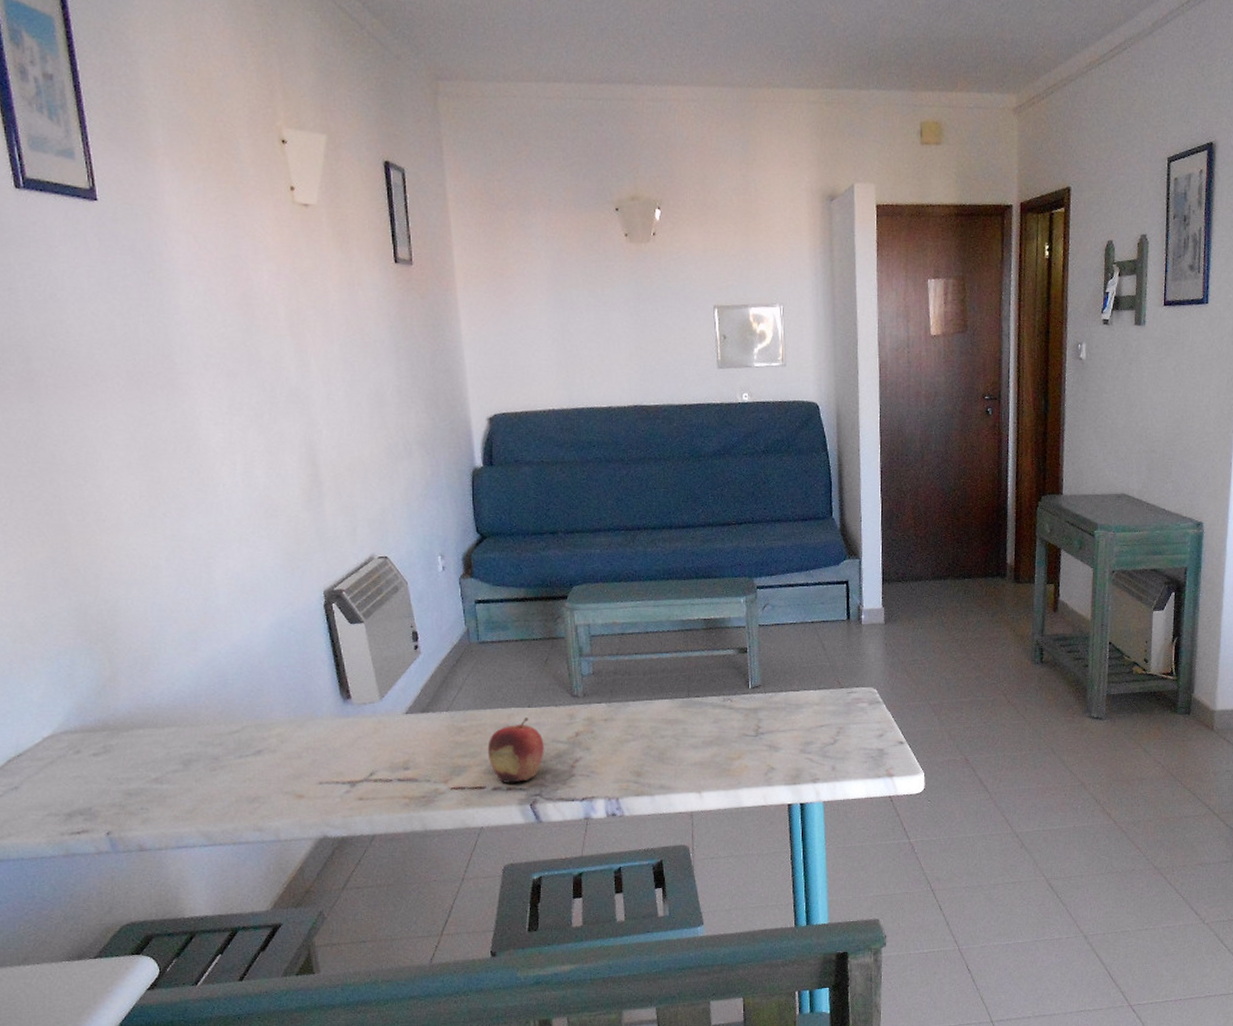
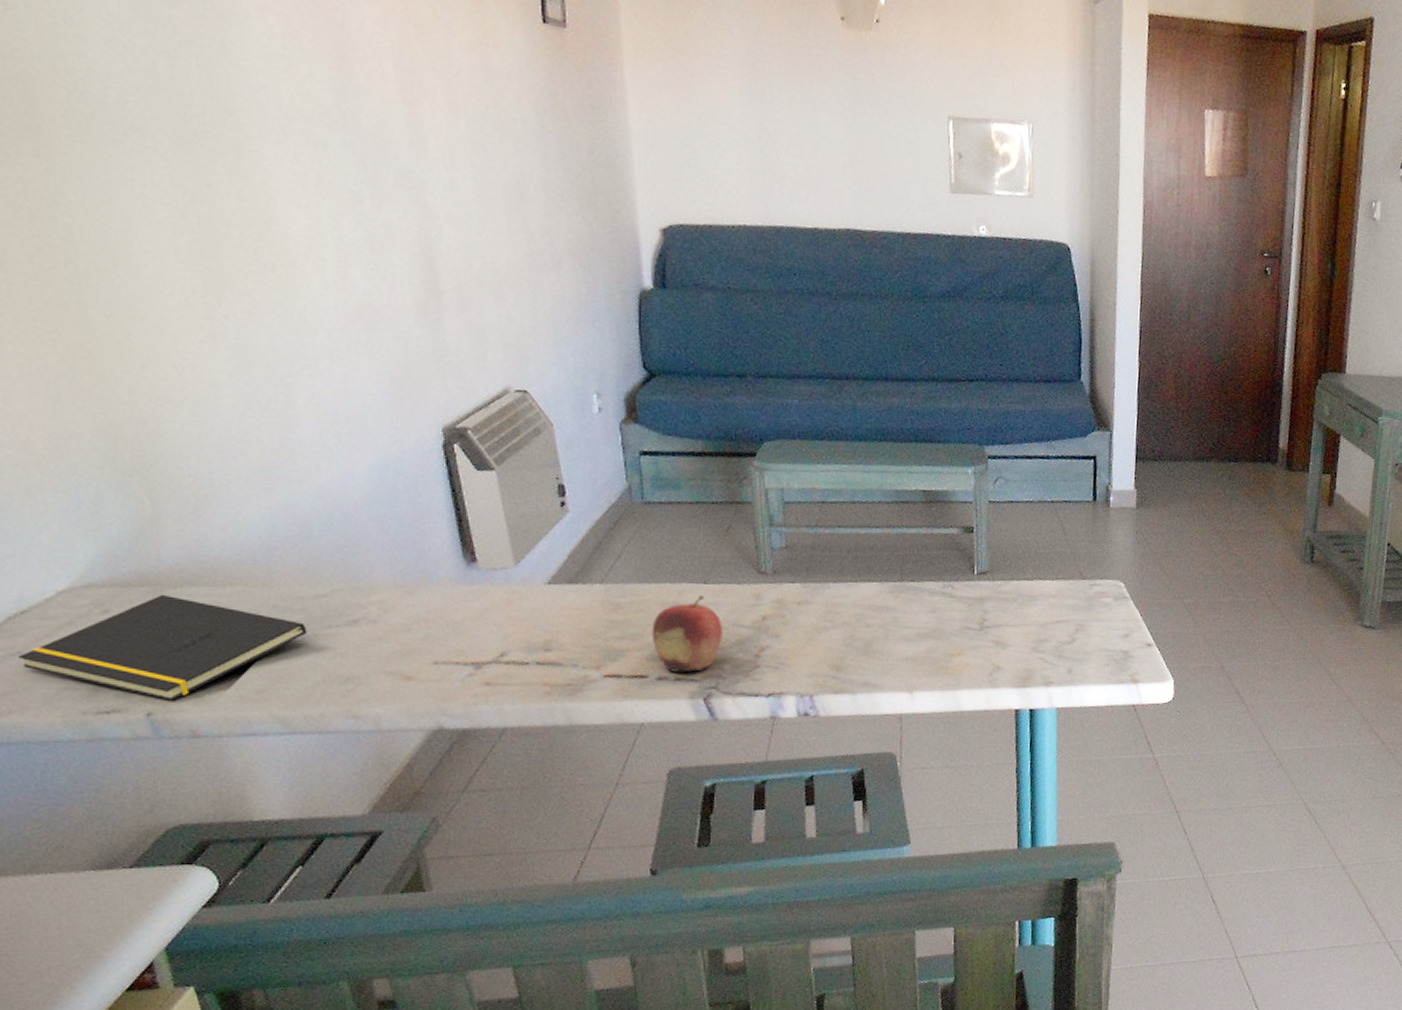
notepad: none [16,736,224,822] -> present [19,594,308,701]

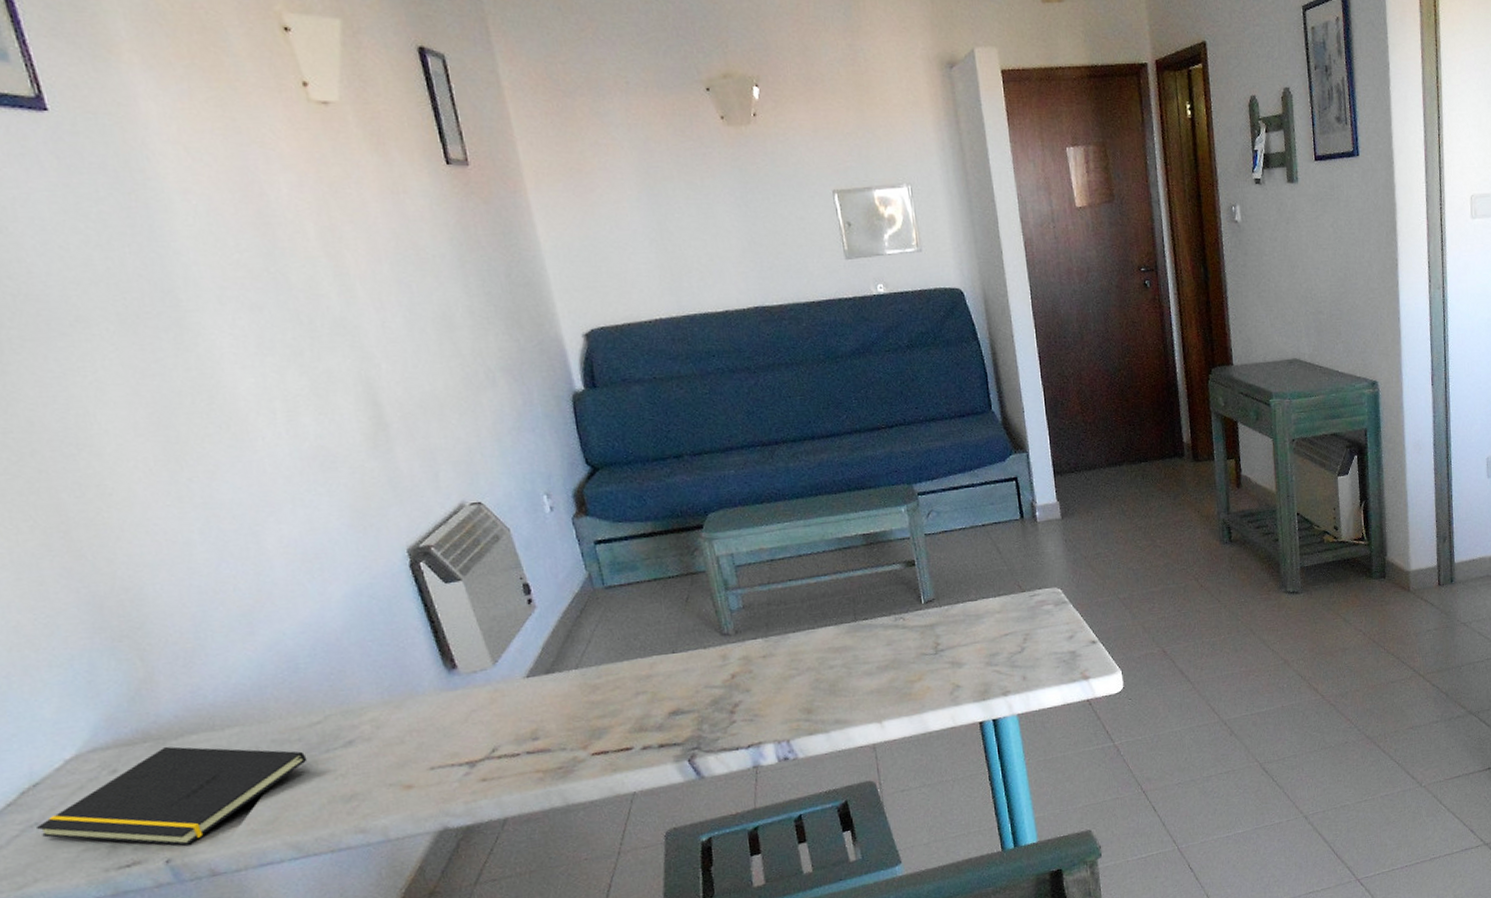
fruit: present [651,595,723,672] -> none [629,664,698,741]

